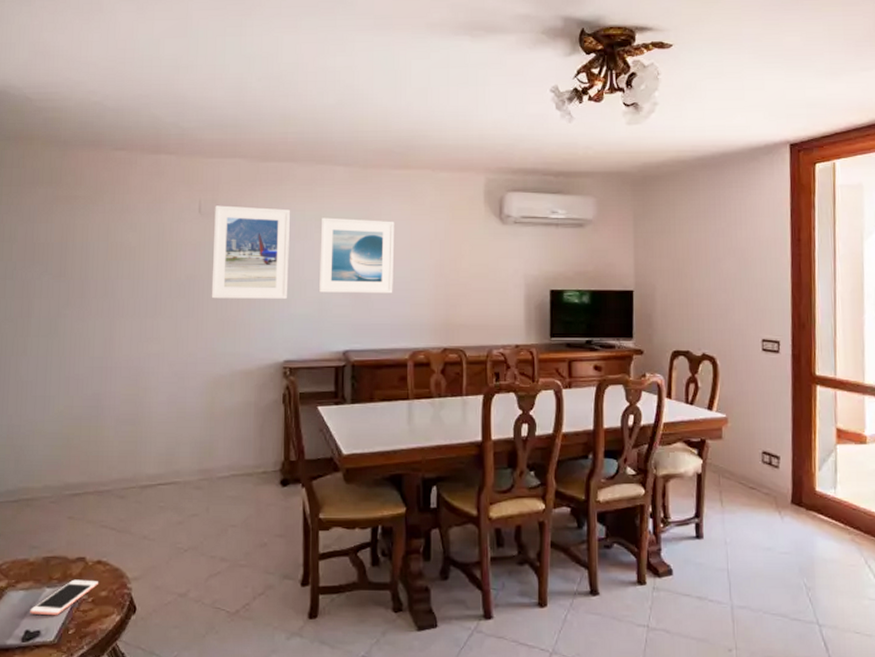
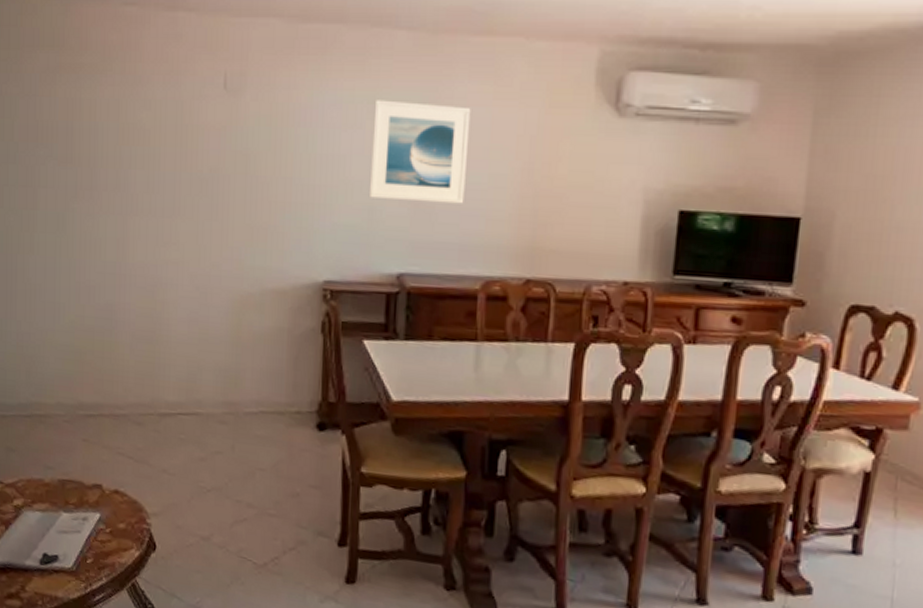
cell phone: present [30,579,98,615] -> none [47,506,116,542]
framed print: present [211,205,290,300] -> none [238,80,336,205]

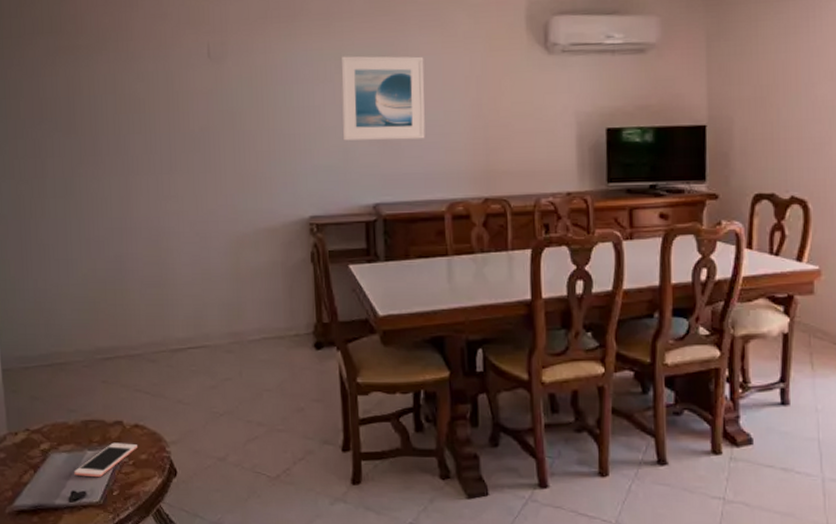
cell phone: none [47,506,116,542] -> present [74,442,137,477]

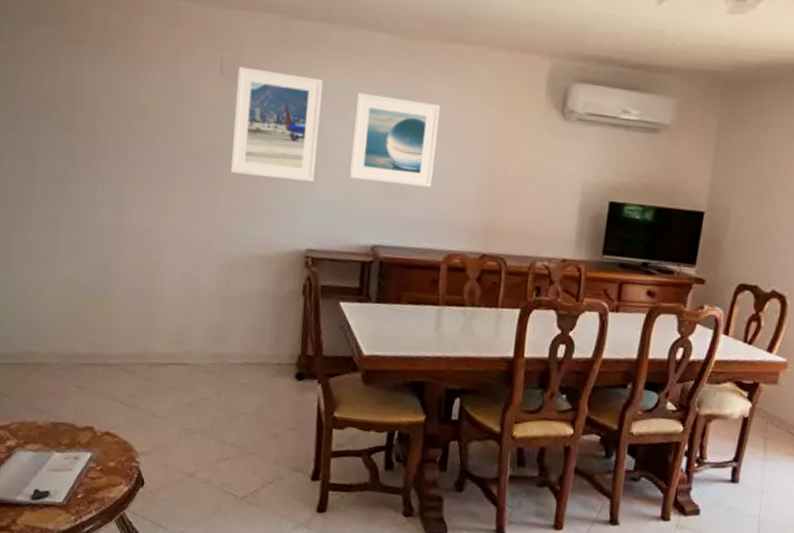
cell phone: present [74,442,137,477] -> none [39,447,107,479]
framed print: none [225,48,310,152] -> present [230,67,323,183]

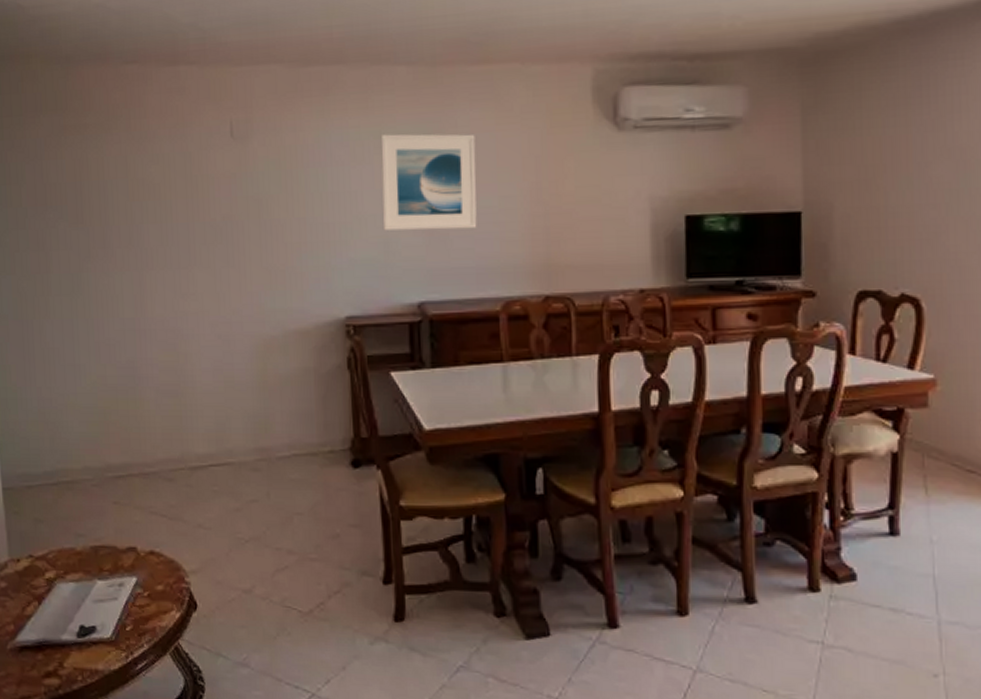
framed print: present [230,67,323,183] -> none [249,125,345,243]

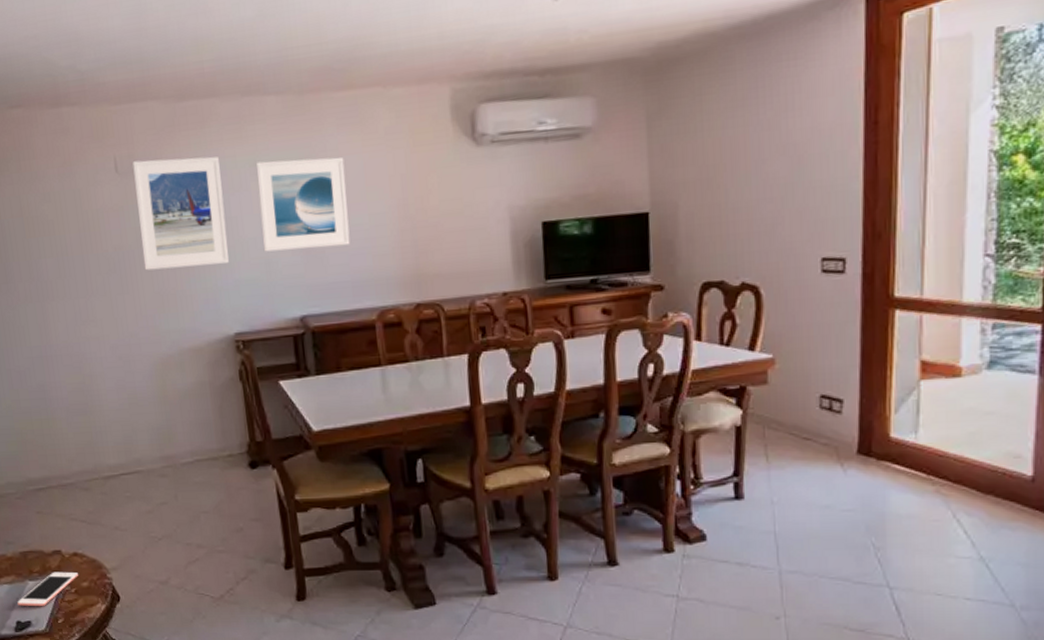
cell phone: none [82,571,153,610] -> present [17,571,78,606]
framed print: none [249,125,345,243] -> present [132,156,229,271]

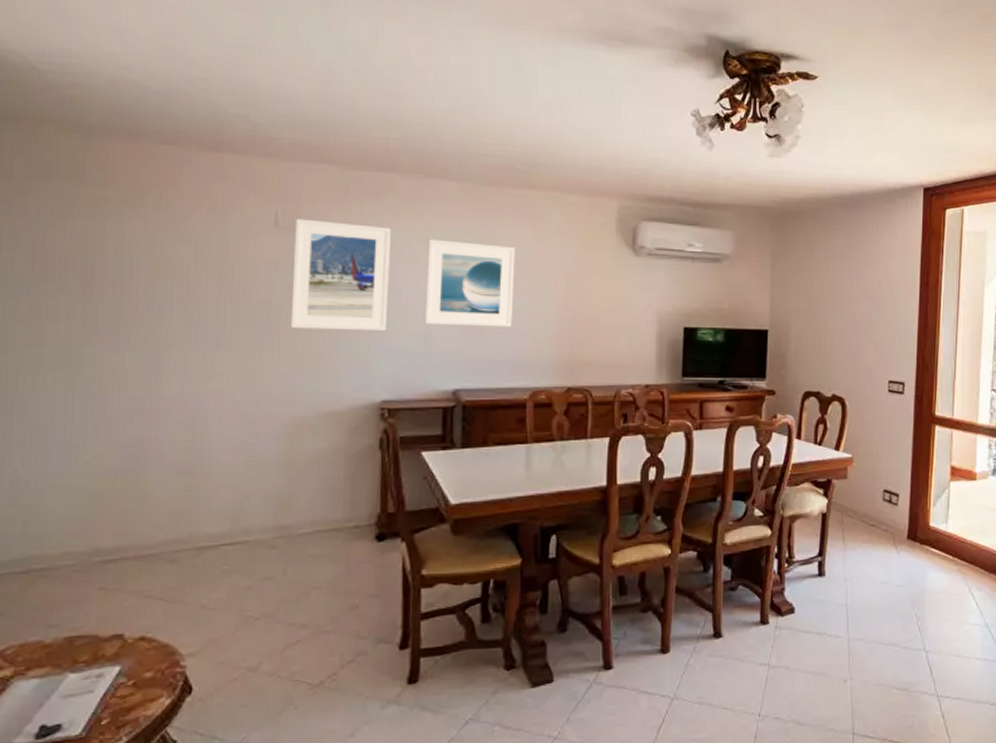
cell phone: present [17,571,78,606] -> none [46,660,141,706]

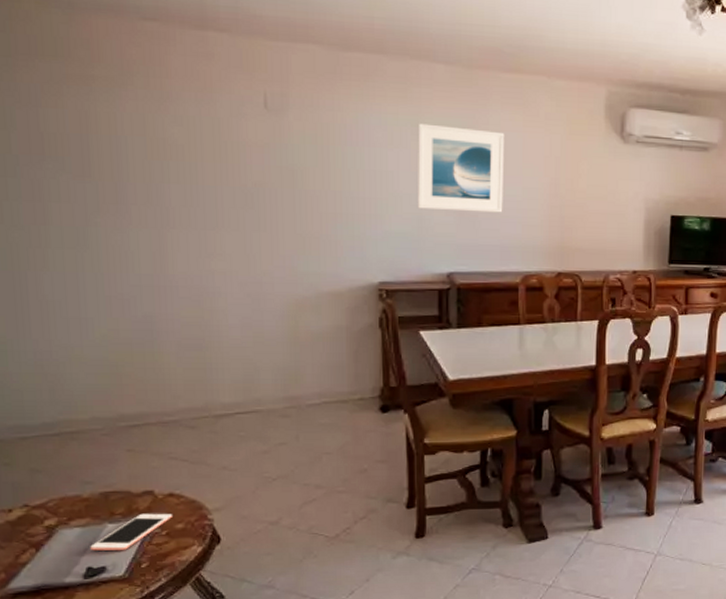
cell phone: none [46,660,141,706] -> present [90,513,172,551]
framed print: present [290,219,391,332] -> none [285,100,381,215]

